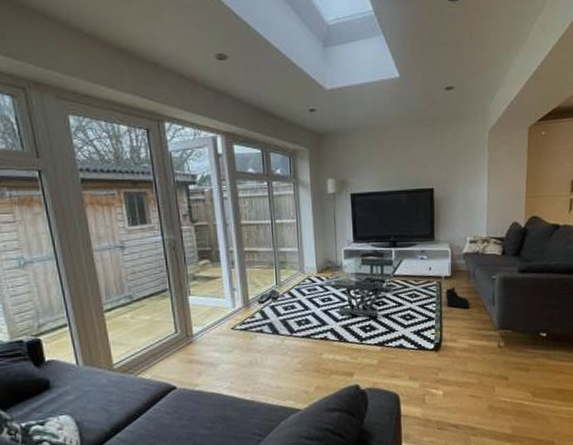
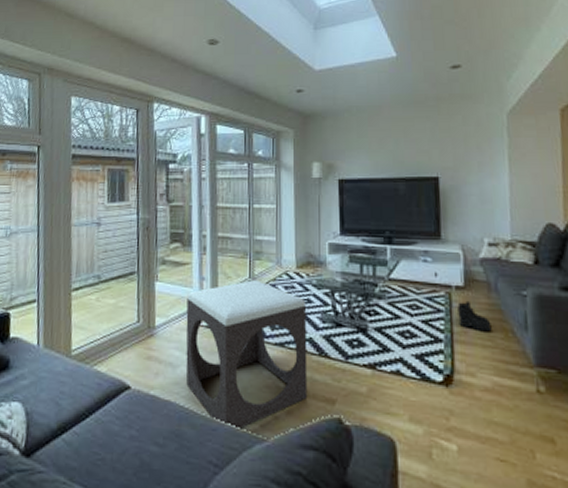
footstool: none [220,286,331,407] -> present [185,280,308,431]

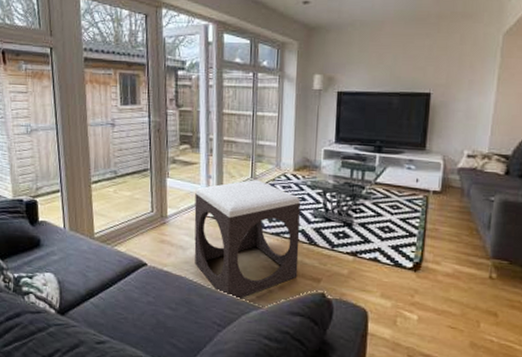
boots: present [456,300,492,332] -> none [431,203,460,230]

